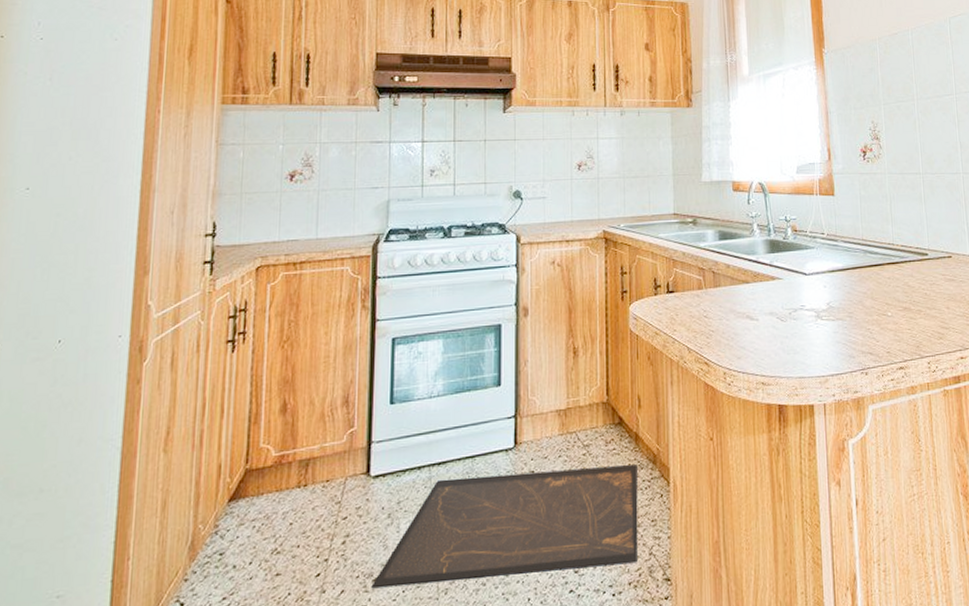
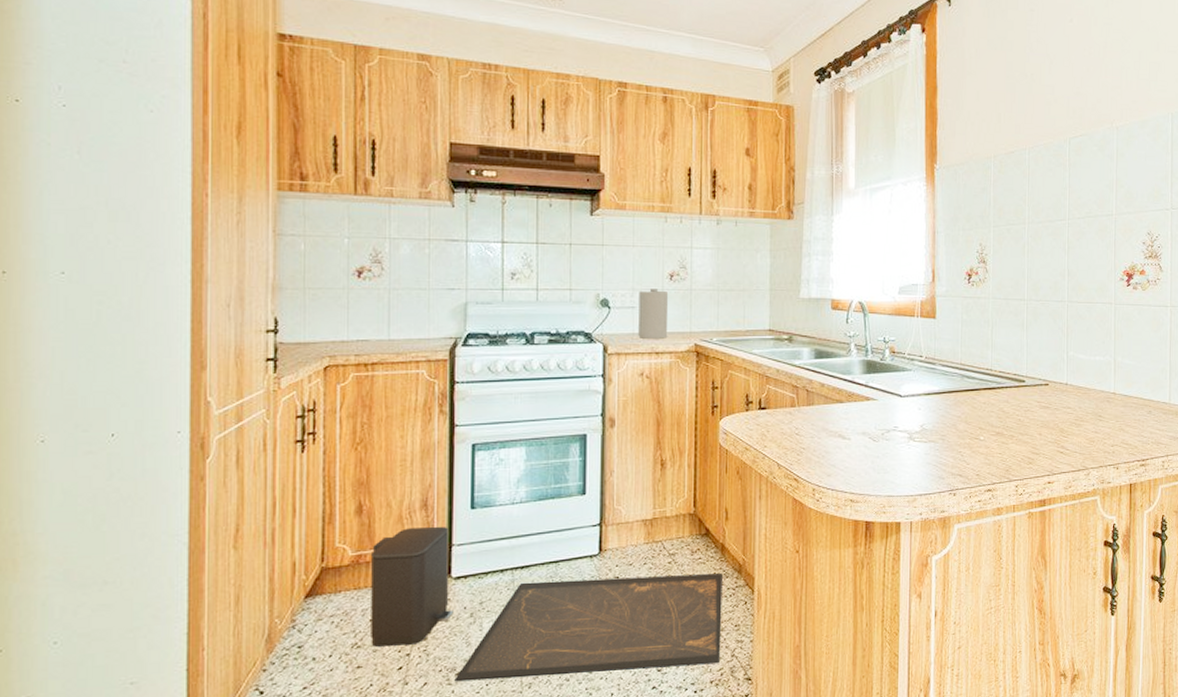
pedal bin: none [290,422,372,552] -> present [370,526,454,647]
paper towel holder: none [549,179,578,229] -> present [638,289,669,340]

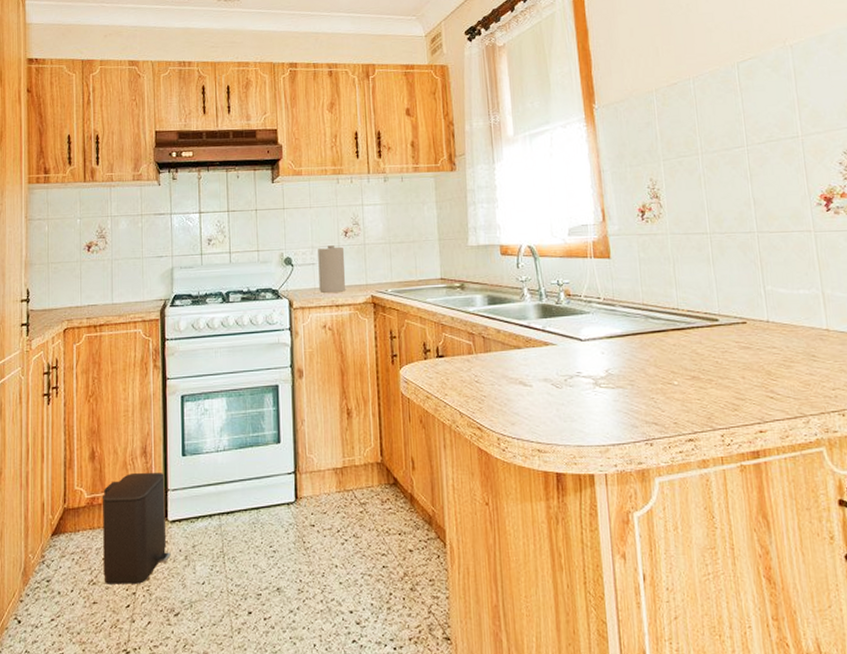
doormat: present [454,573,723,681] -> none [173,525,417,621]

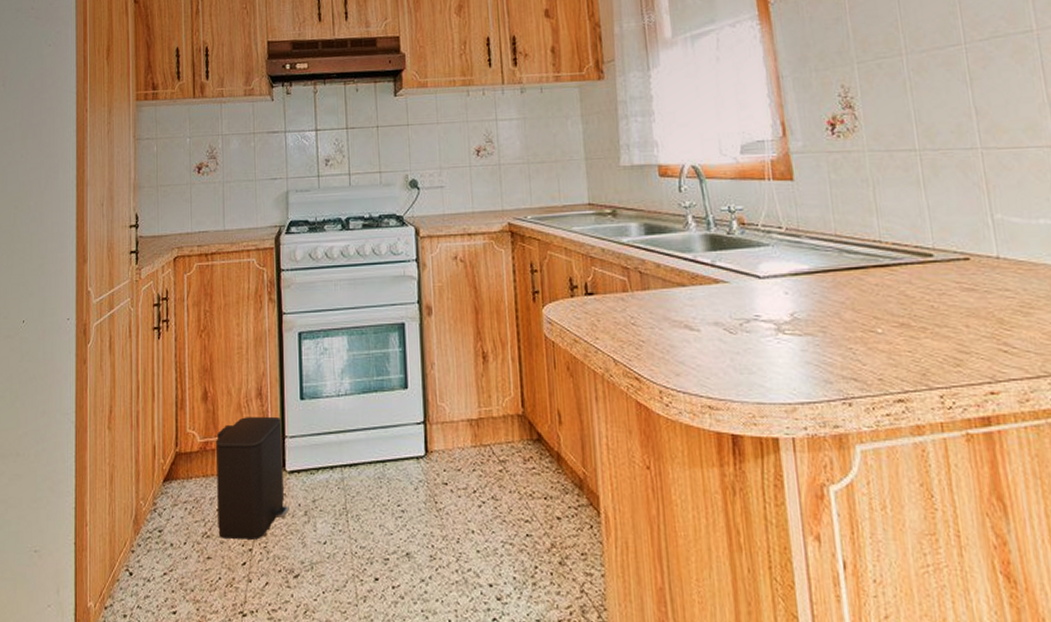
paper towel holder: present [318,245,346,294] -> none [447,166,478,221]

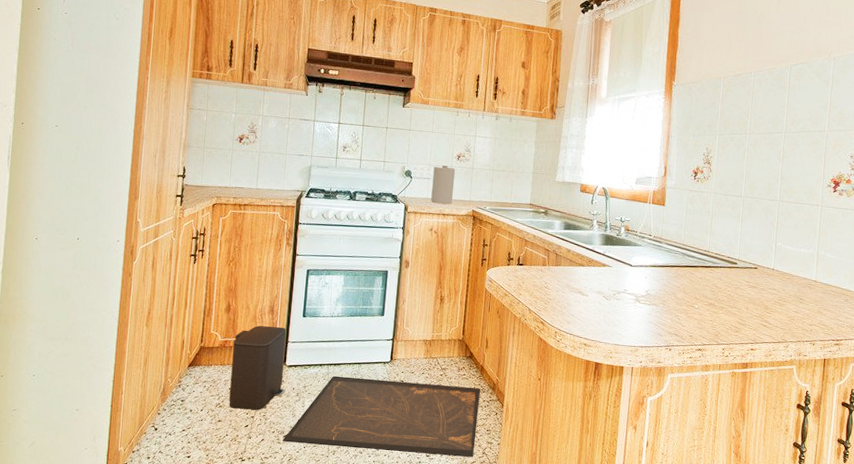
doormat: none [293,482,567,599] -> present [282,375,480,457]
paper towel holder: none [447,166,478,221] -> present [431,165,456,205]

